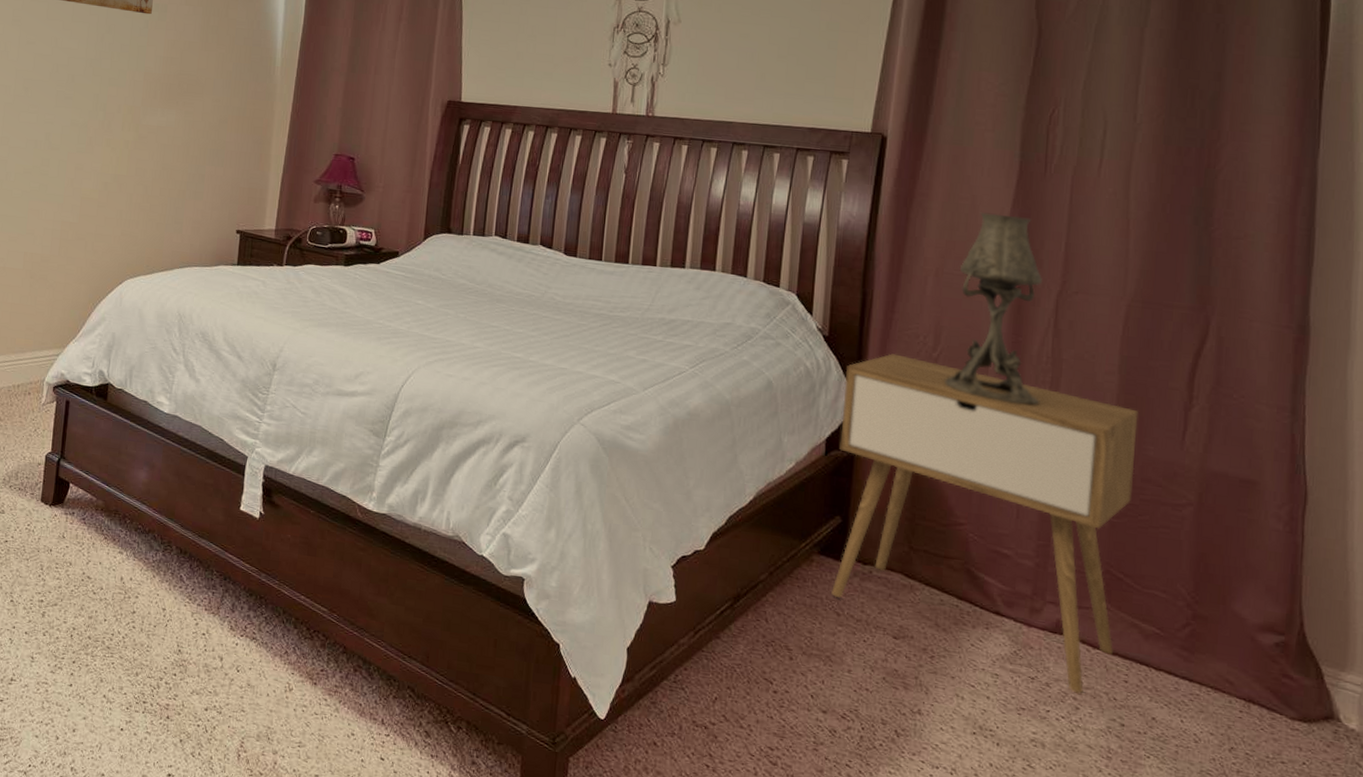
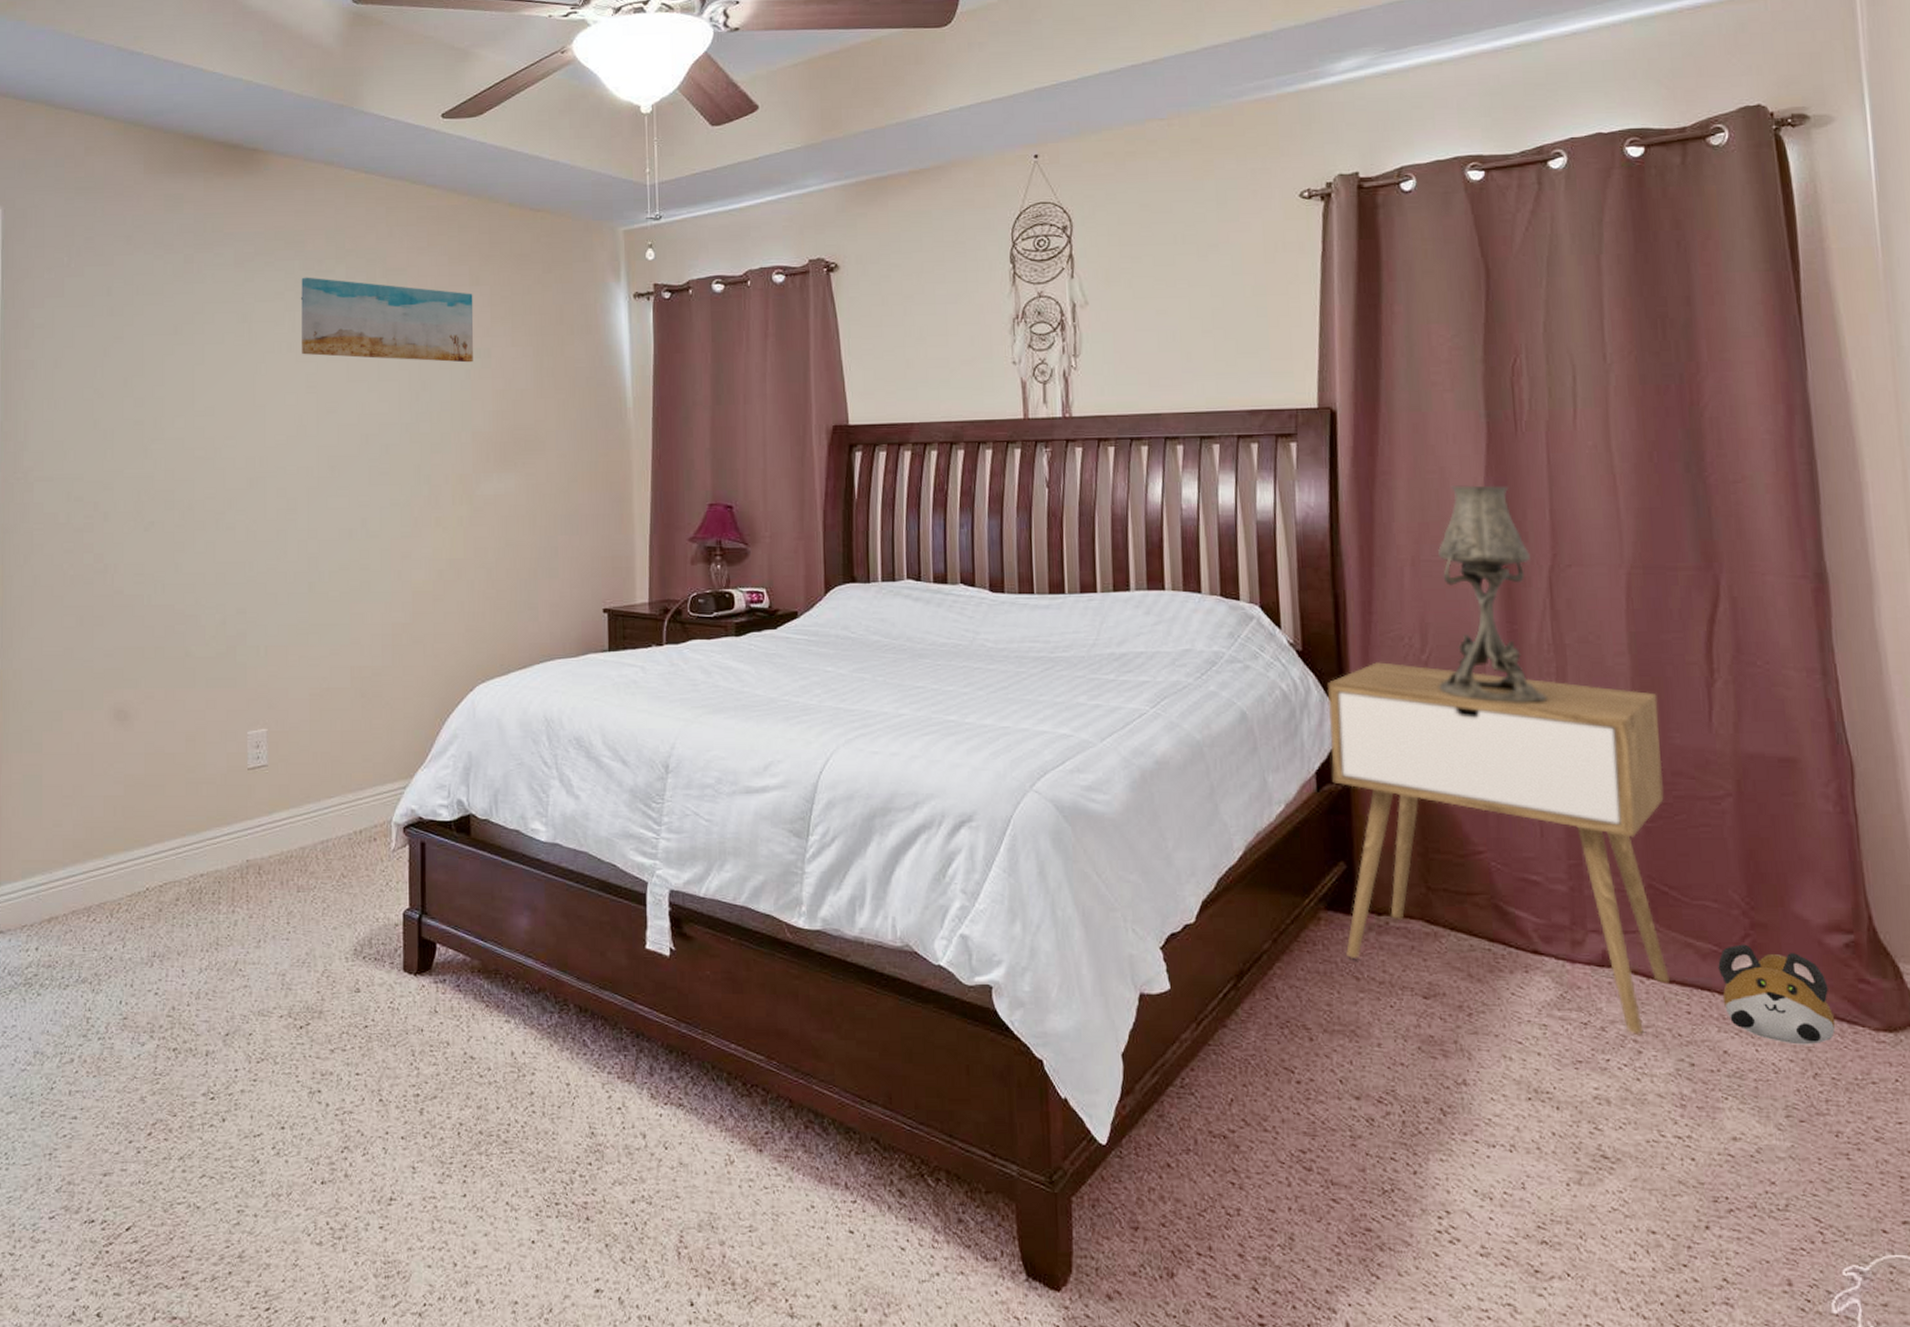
plush toy: none [1158,631,1257,724] -> present [1718,944,1836,1045]

